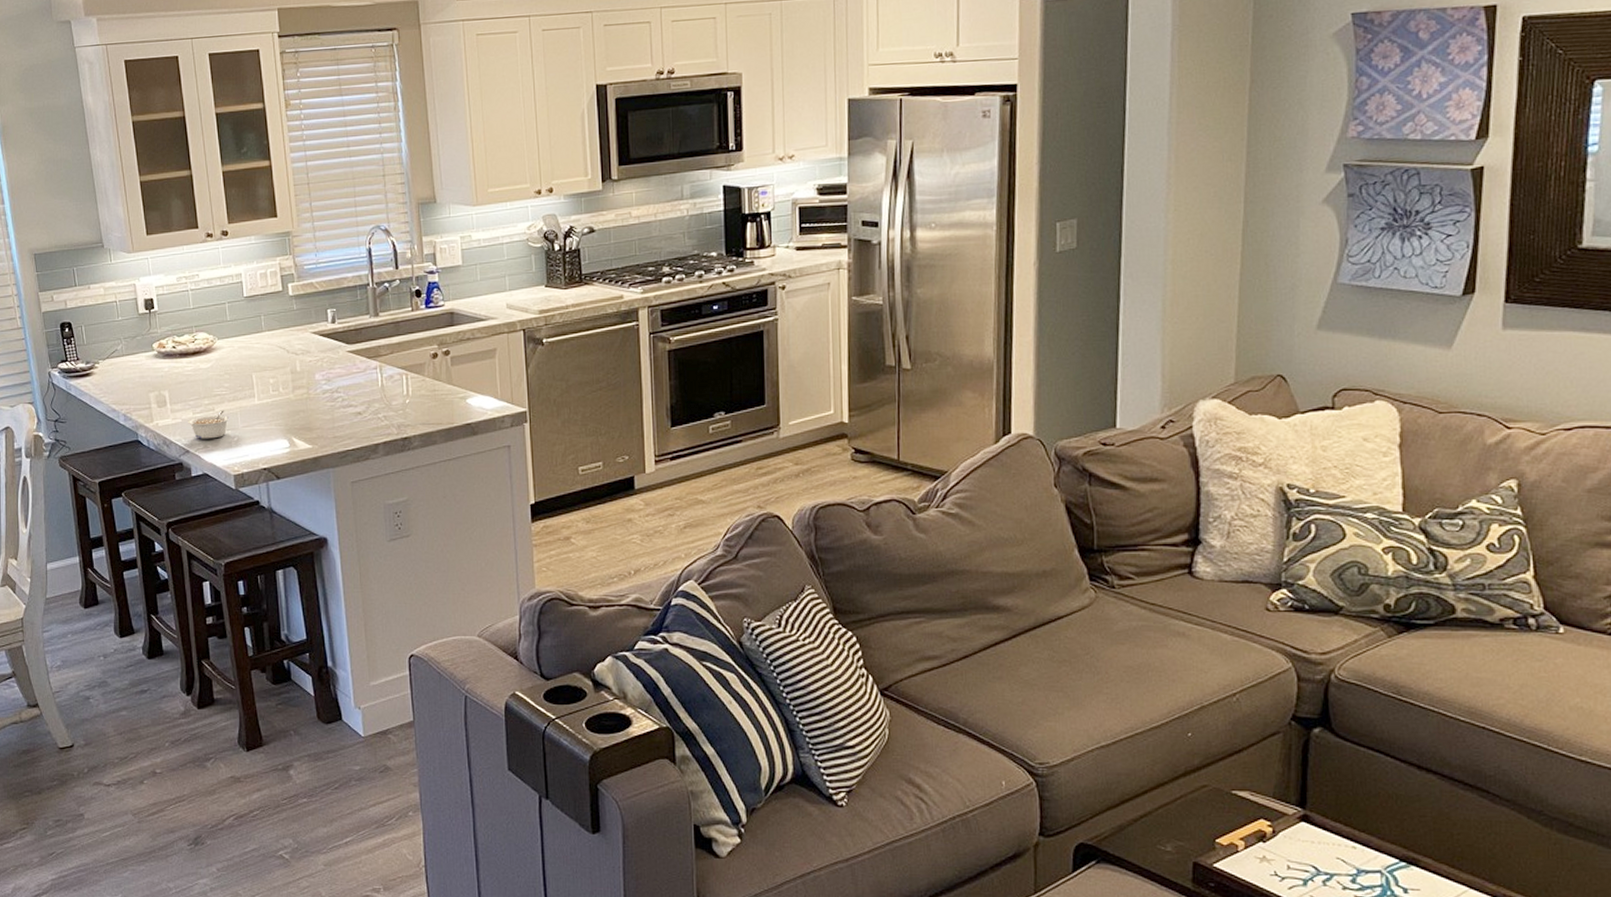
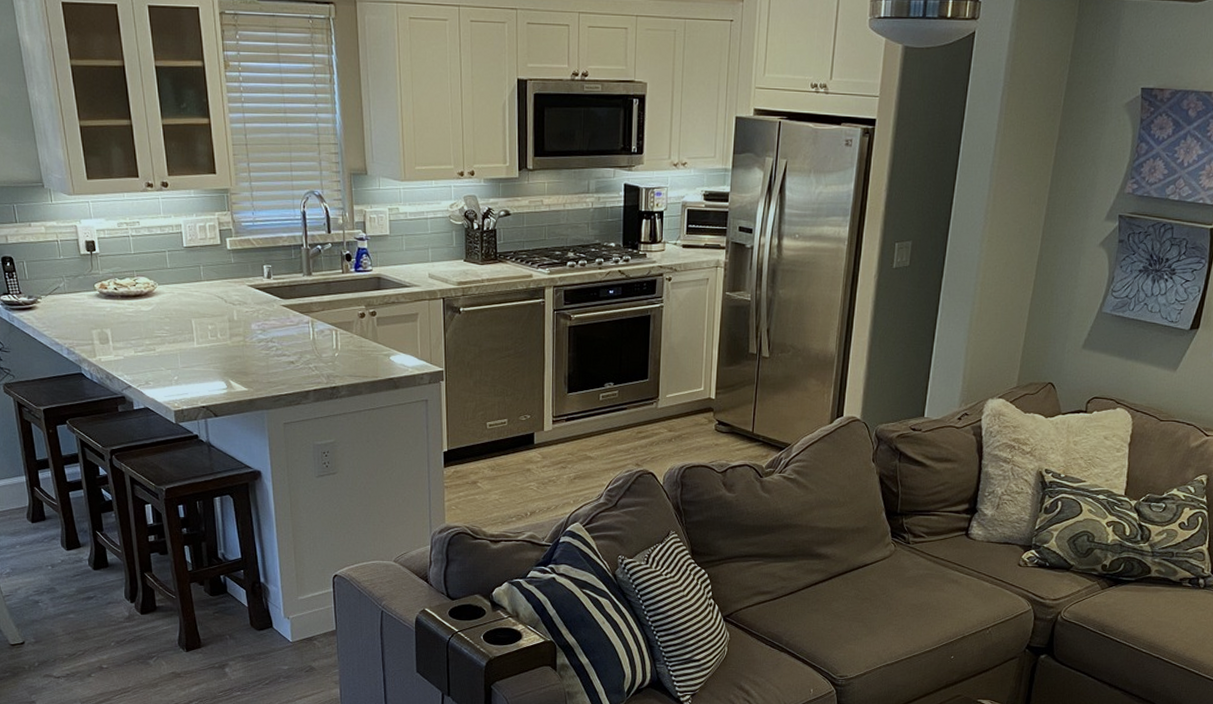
legume: present [188,410,230,439] -> none [130,351,171,377]

